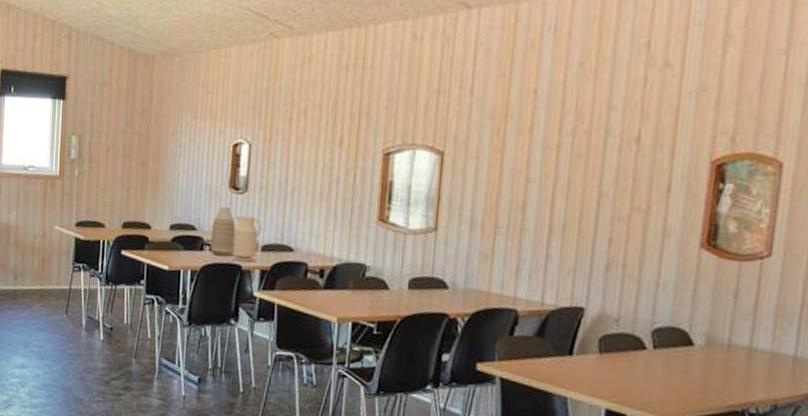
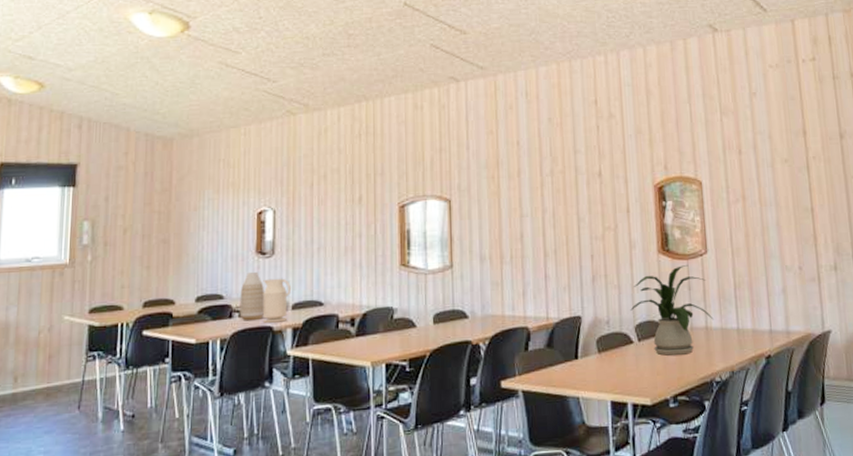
house plant: none [649,266,763,375] -> present [630,264,714,356]

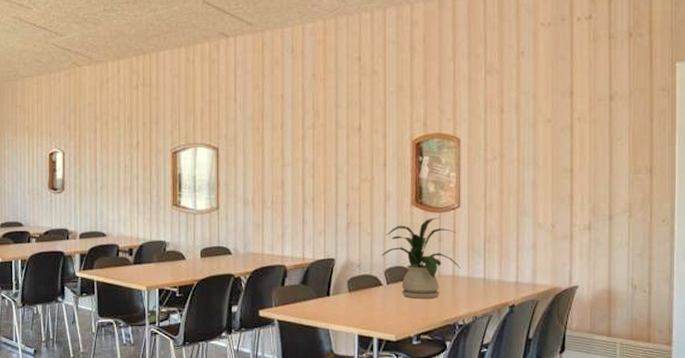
vase: present [239,271,265,321] -> none [36,204,57,246]
water jug: present [262,278,291,323] -> none [55,211,78,248]

